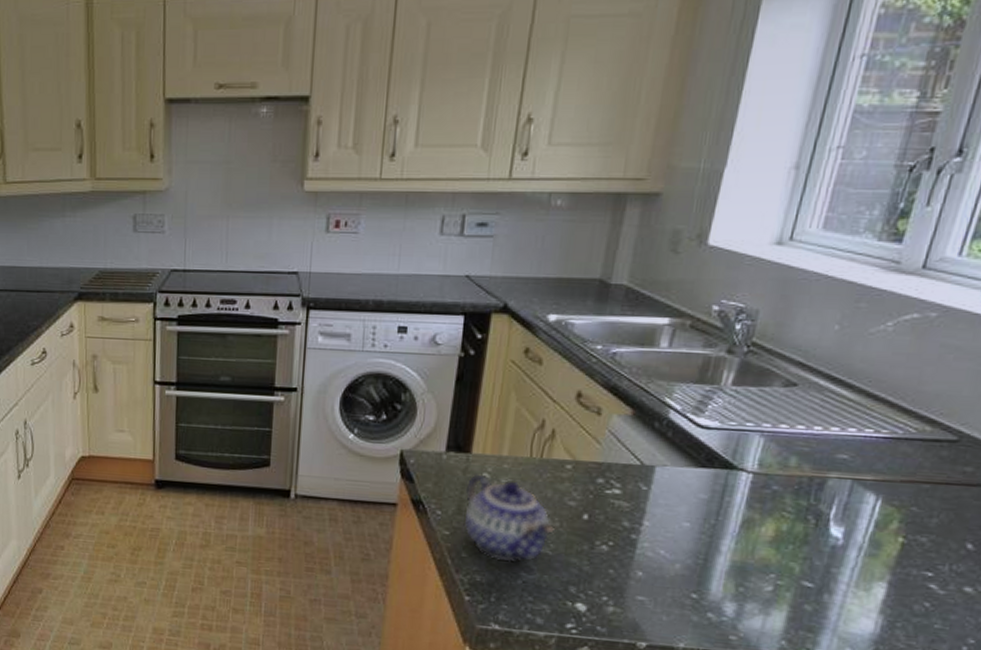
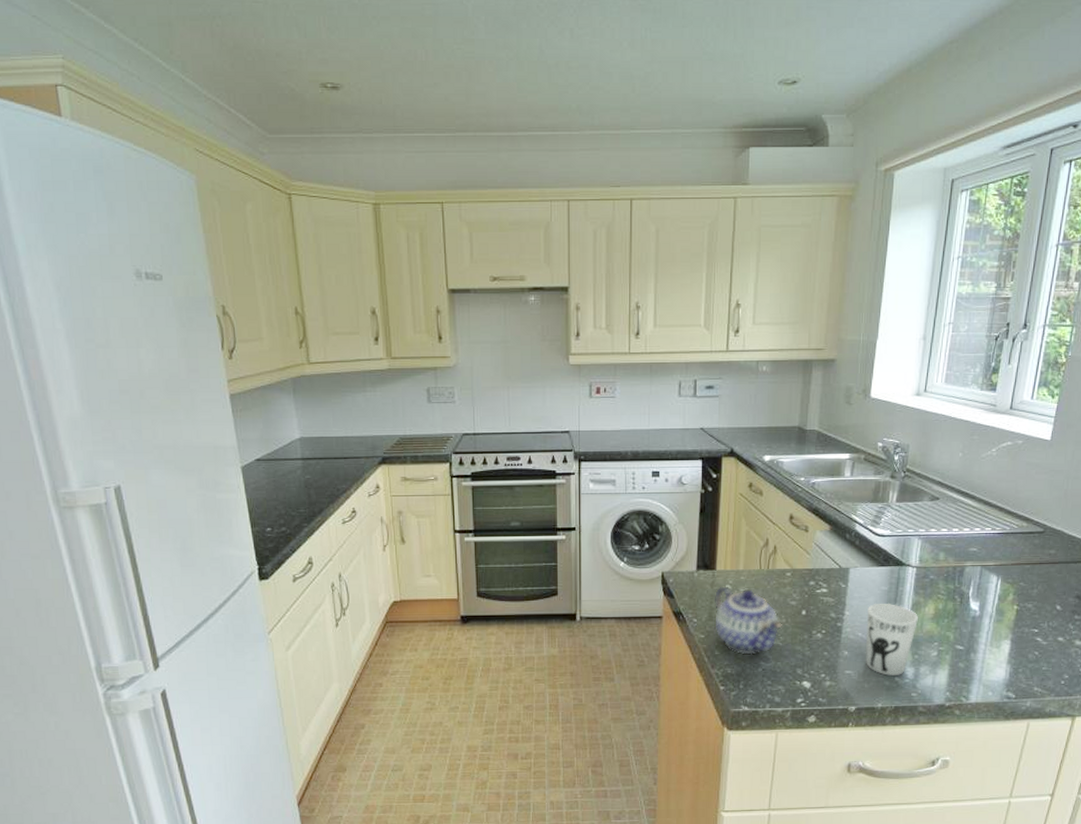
cup: none [667,515,750,611] -> present [866,604,918,676]

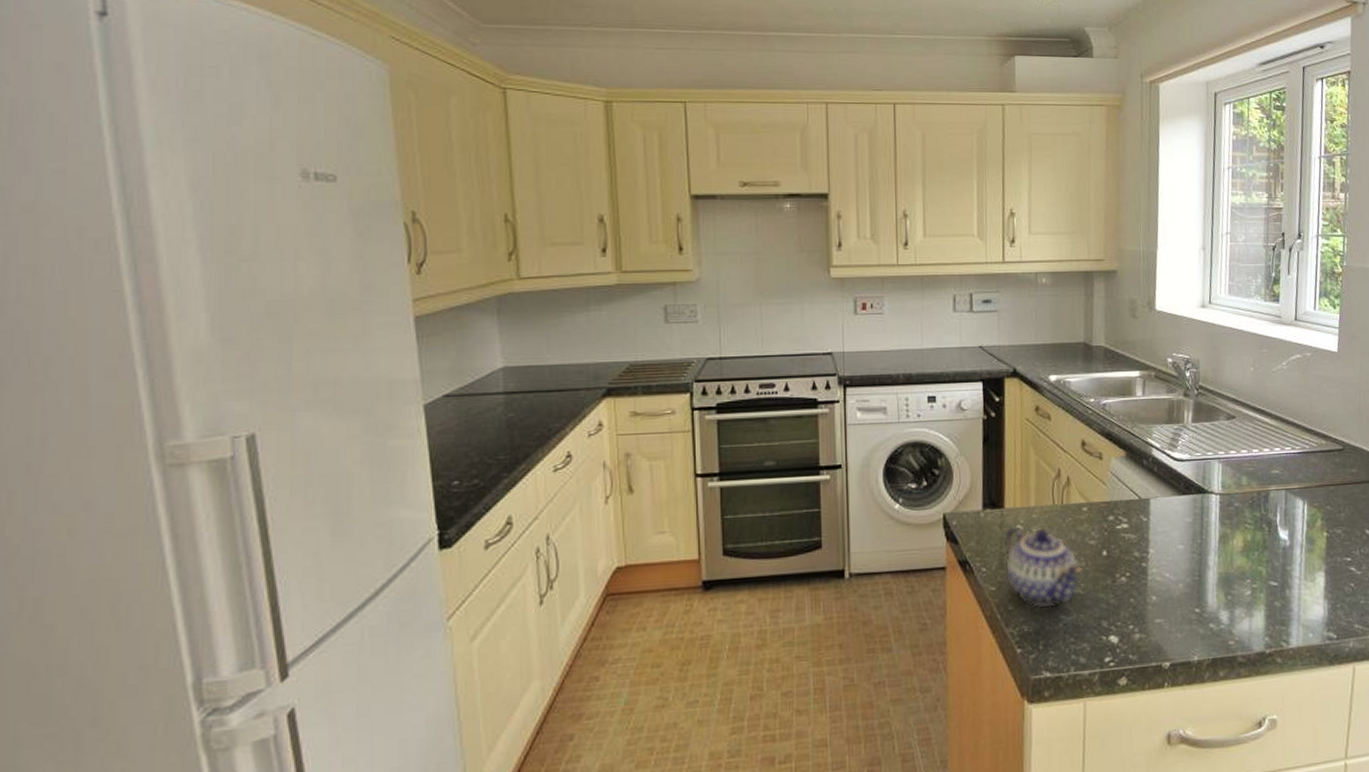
cup: present [866,604,918,676] -> none [1172,537,1227,622]

